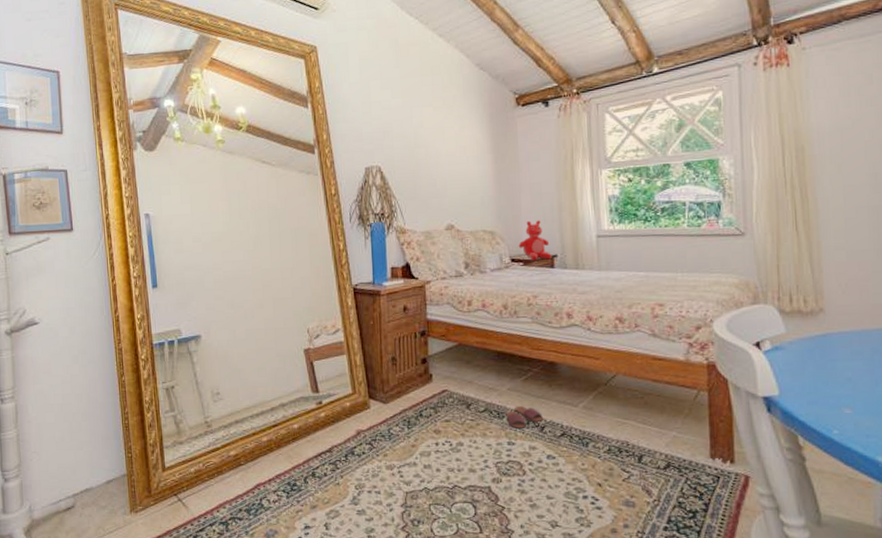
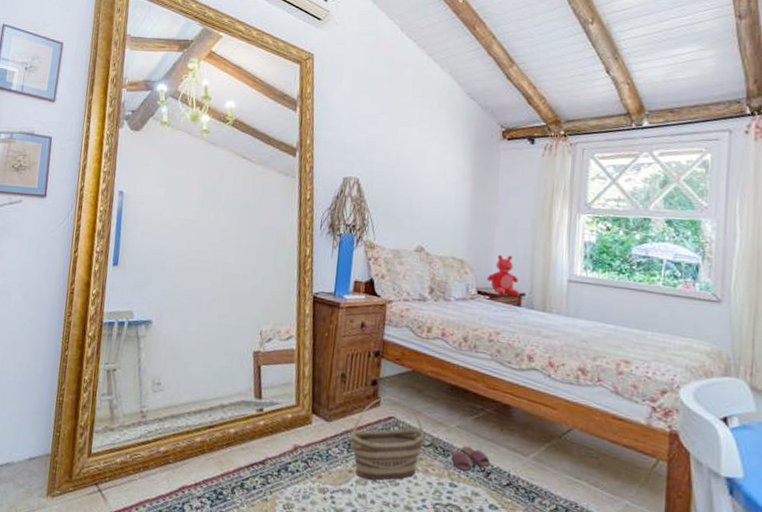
basket: none [409,372,478,451] -> present [350,396,424,481]

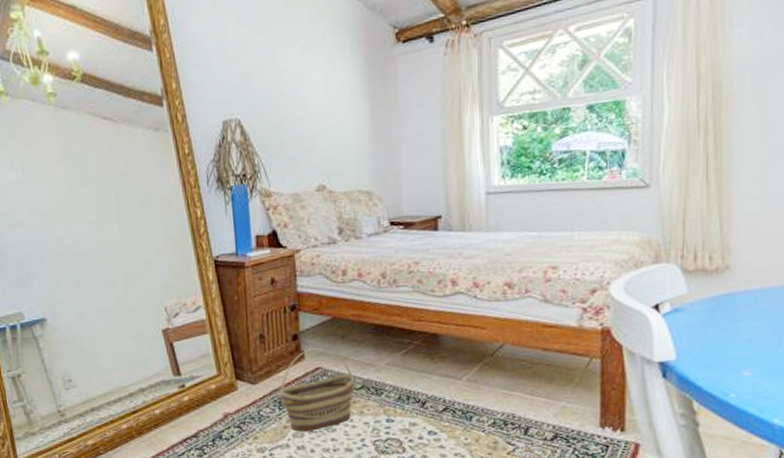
slippers: present [451,445,490,471] -> none [384,381,424,405]
teddy bear: present [486,254,520,297] -> none [398,176,436,224]

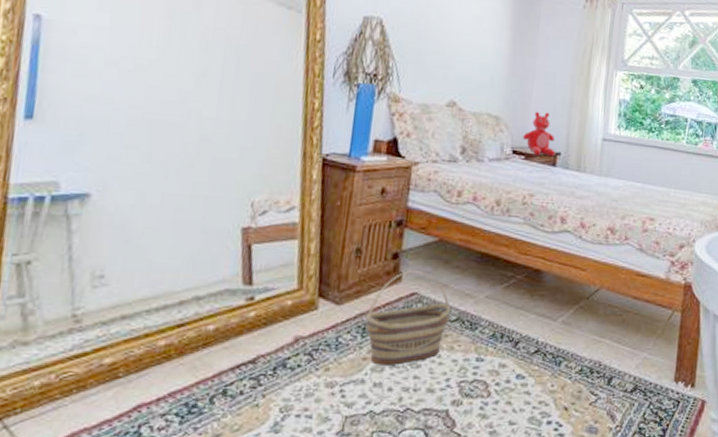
teddy bear: none [398,176,436,224] -> present [522,111,555,157]

